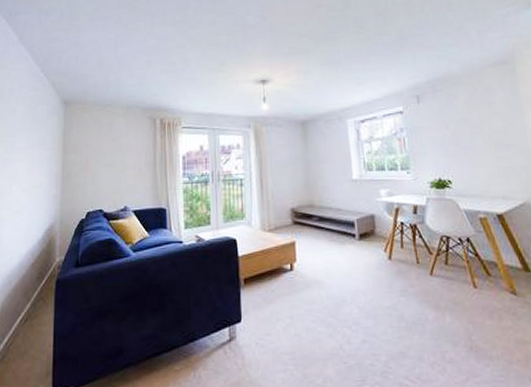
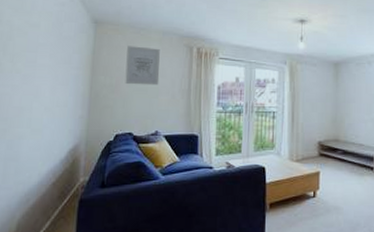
wall art: none [94,122,126,162] -> present [125,46,160,86]

